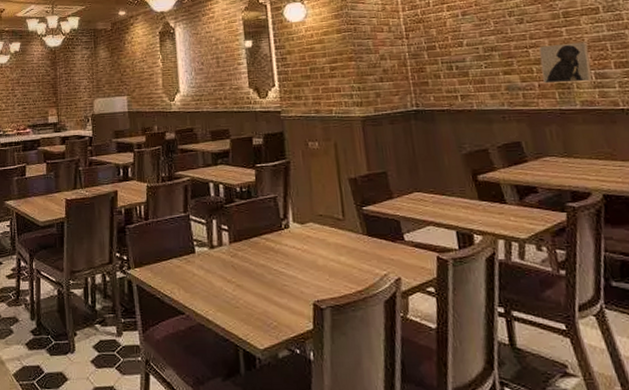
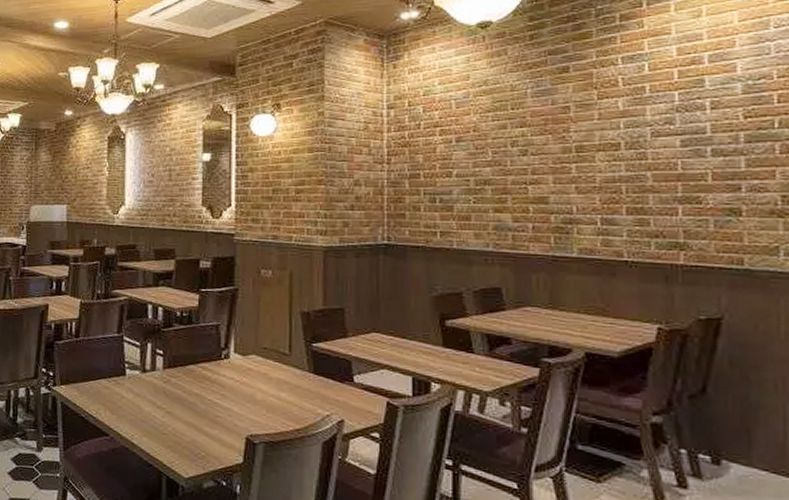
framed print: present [539,42,593,84] -> none [539,182,599,227]

